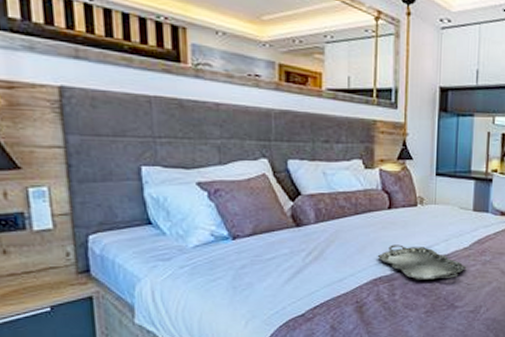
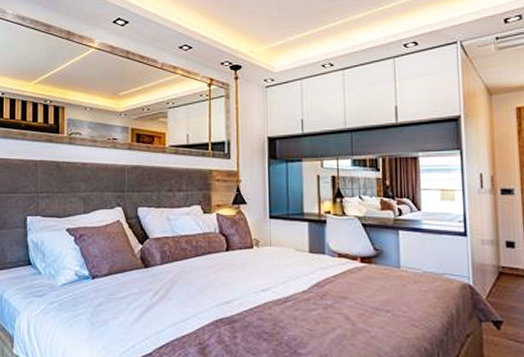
serving tray: present [377,244,467,280] -> none [217,286,307,323]

